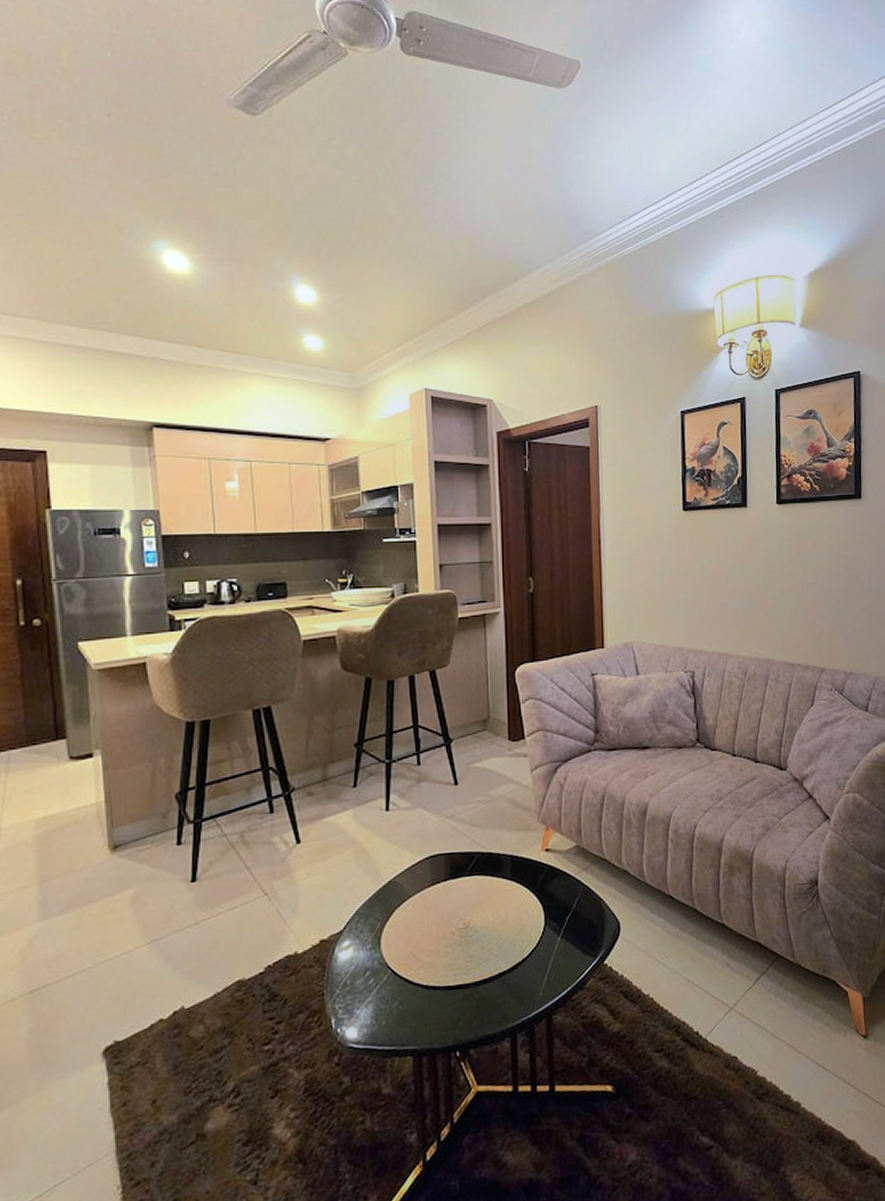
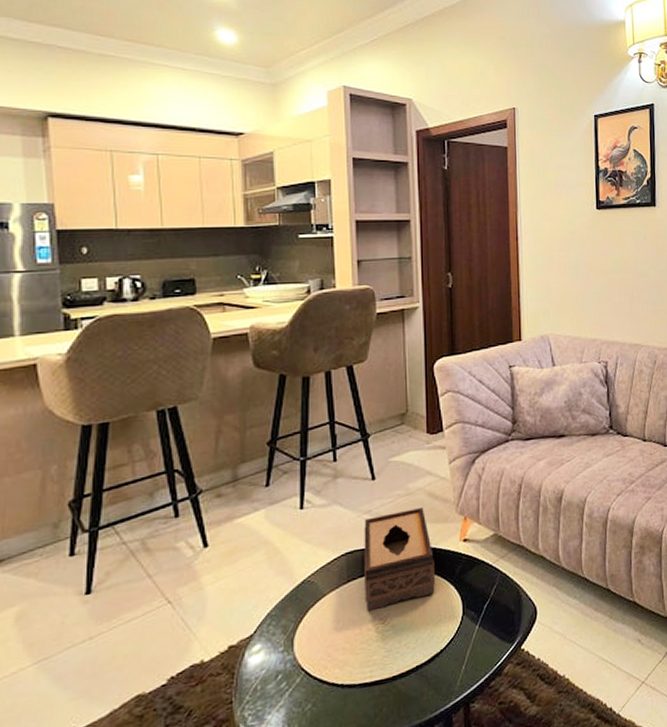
tissue box: none [447,815,517,916] -> present [364,508,435,612]

